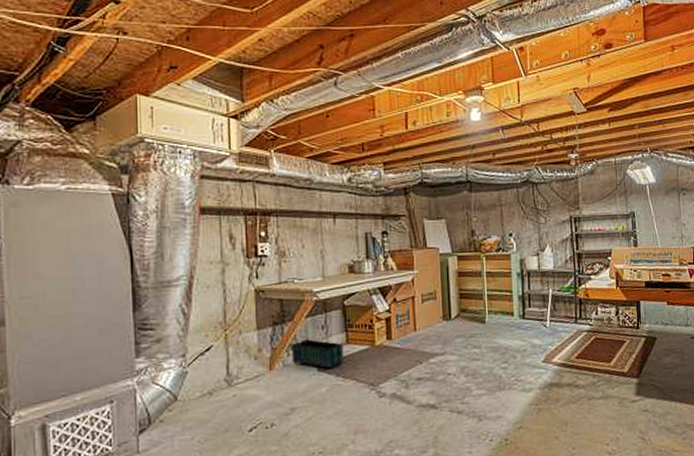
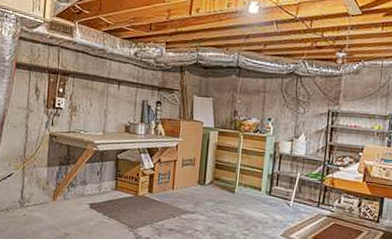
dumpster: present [291,339,344,369] -> none [70,181,113,208]

